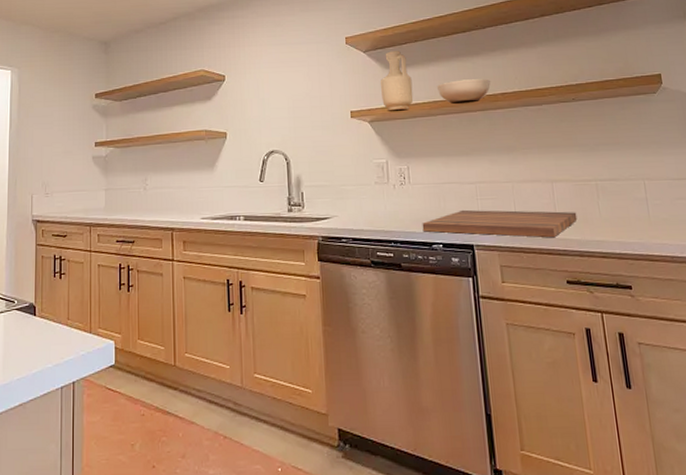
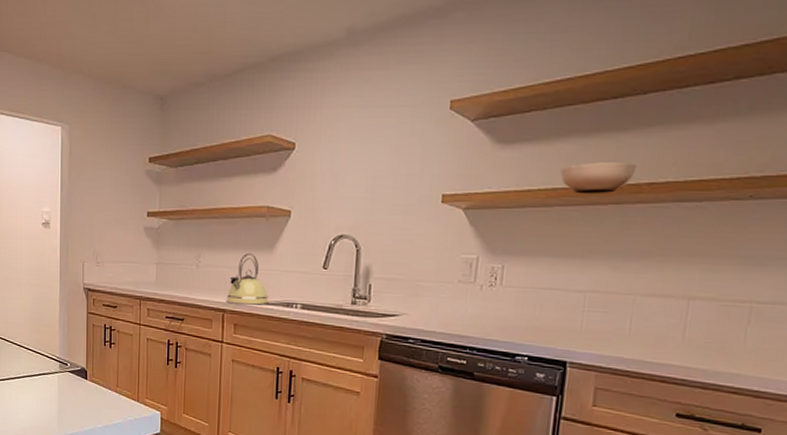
kettle: none [173,172,215,222] -> present [225,252,270,305]
ceramic jug: present [380,51,414,113] -> none [485,121,529,199]
cutting board: present [422,209,578,238] -> none [507,321,713,365]

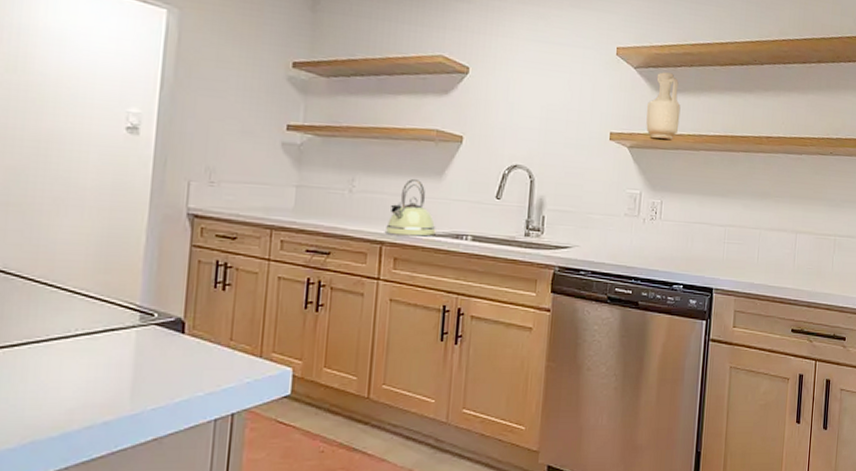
ceramic jug: none [485,121,529,199] -> present [646,72,681,142]
bowl: present [560,162,638,195] -> none [704,115,759,143]

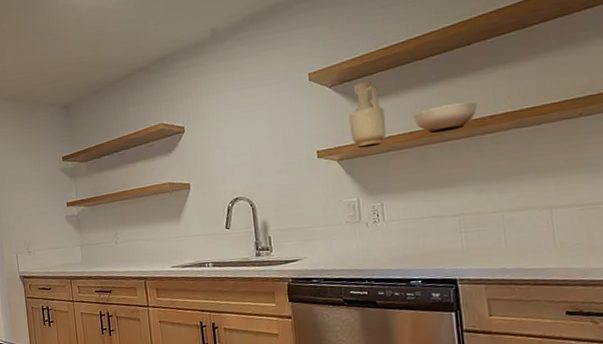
kettle: present [384,178,437,237] -> none [145,224,185,271]
bowl: none [704,115,759,143] -> present [413,101,478,134]

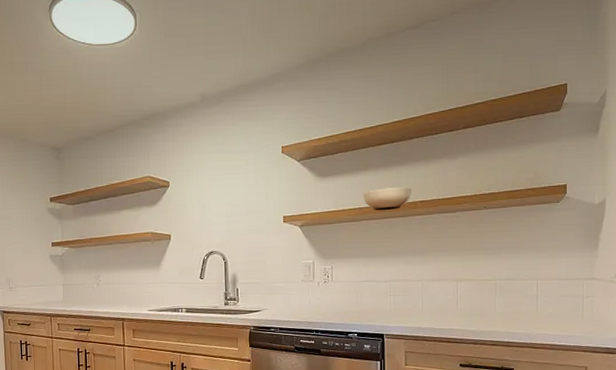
ceramic jug: present [348,81,387,149] -> none [311,160,341,218]

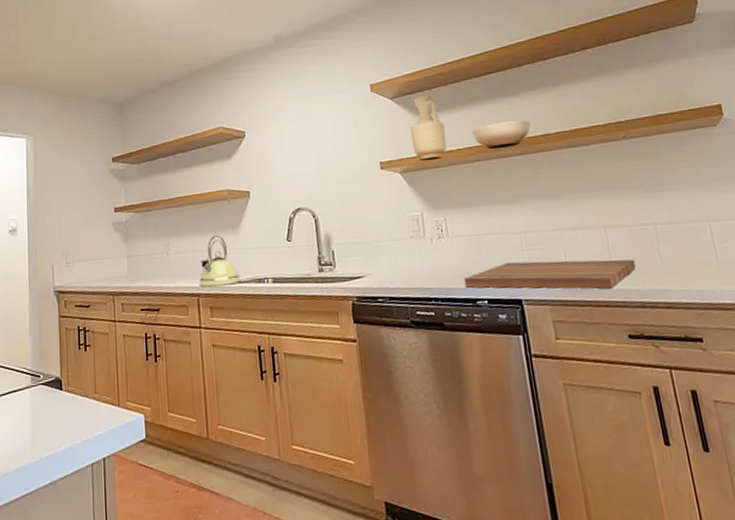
kettle: none [124,270,161,313] -> present [199,234,242,287]
ceramic jug: none [311,160,341,218] -> present [409,95,447,162]
cutting board: none [341,304,475,329] -> present [464,259,637,289]

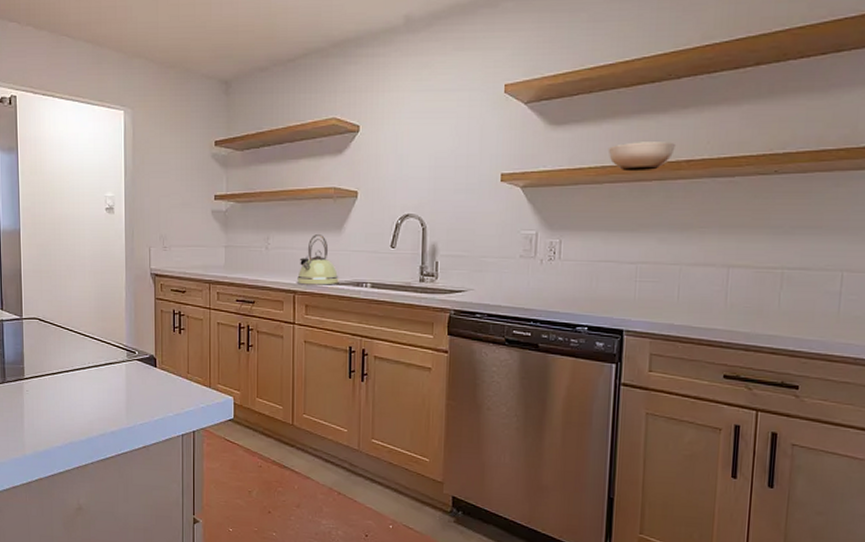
ceramic jug: present [409,95,447,162] -> none [539,103,579,177]
cutting board: present [464,259,637,289] -> none [567,291,751,329]

